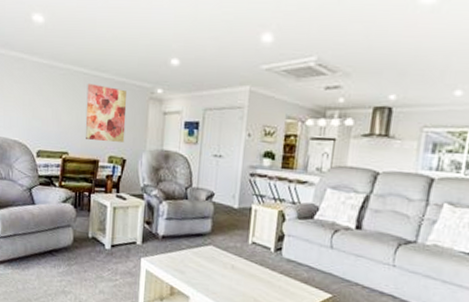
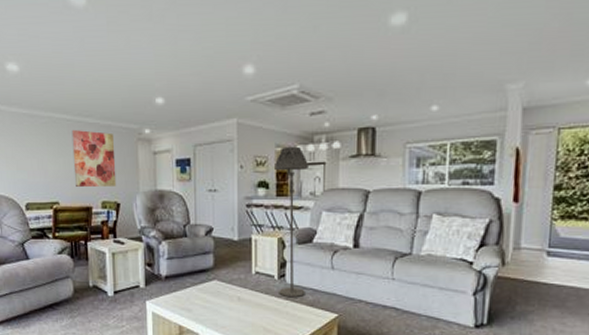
floor lamp: none [273,119,319,273] -> present [275,146,310,298]

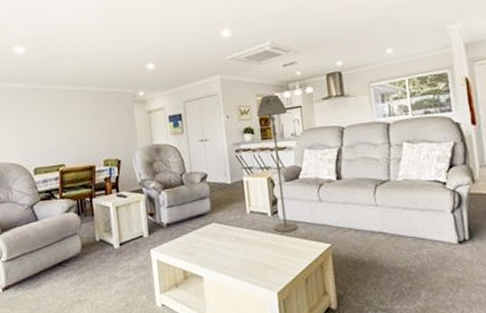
wall art: present [71,130,117,187] -> none [73,98,117,149]

